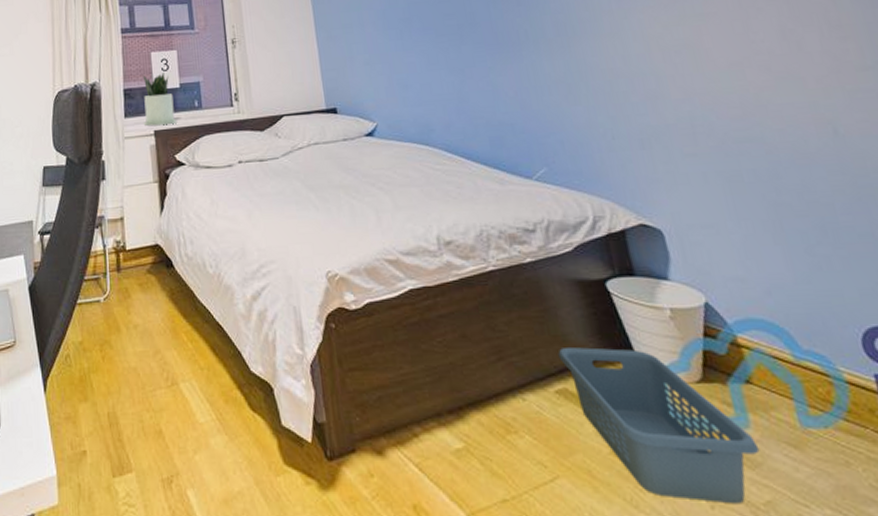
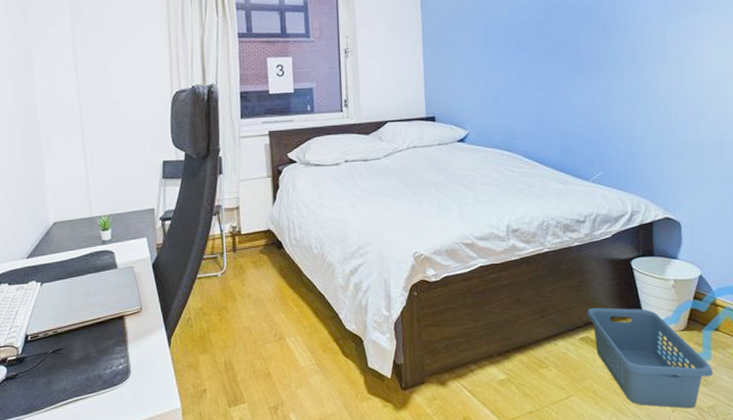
planter: present [142,73,178,127] -> none [258,78,291,128]

